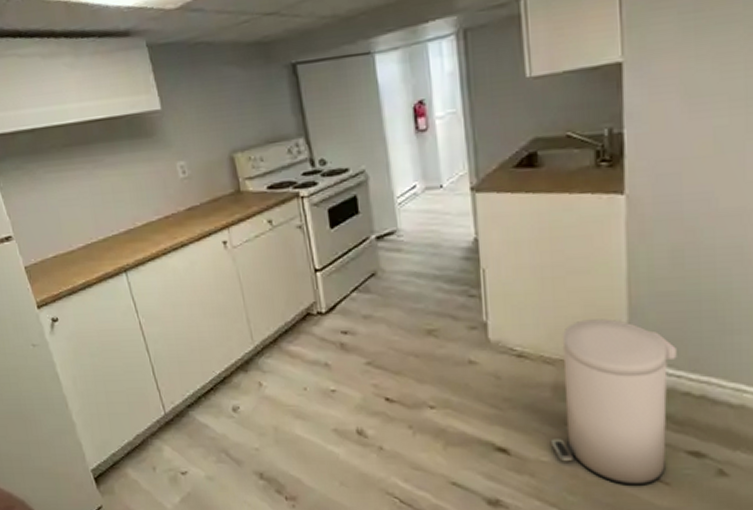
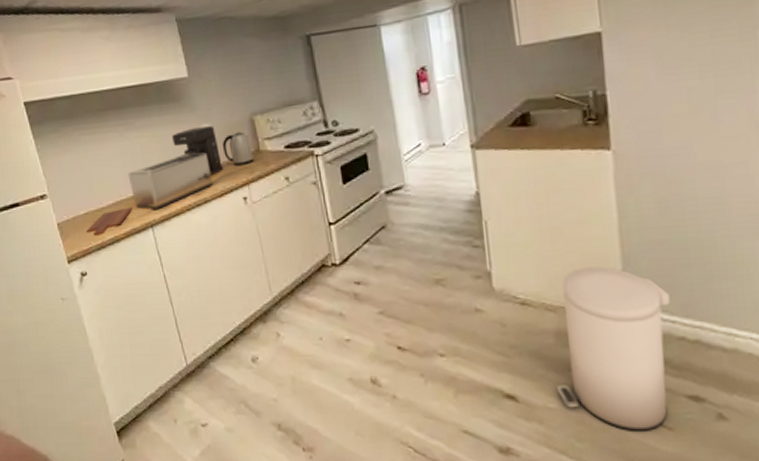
cutting board: none [56,250,104,280] -> present [86,207,133,236]
toaster: none [98,193,190,254] -> present [128,152,213,210]
coffee maker: none [144,164,202,218] -> present [171,126,224,176]
kettle: none [199,170,234,208] -> present [222,132,254,167]

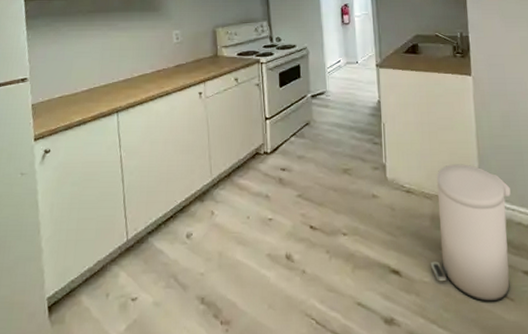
cutting board: present [86,207,133,236] -> none [57,94,103,117]
toaster: present [128,152,213,210] -> none [104,52,176,98]
coffee maker: present [171,126,224,176] -> none [147,33,187,73]
kettle: present [222,132,254,167] -> none [187,39,212,67]

